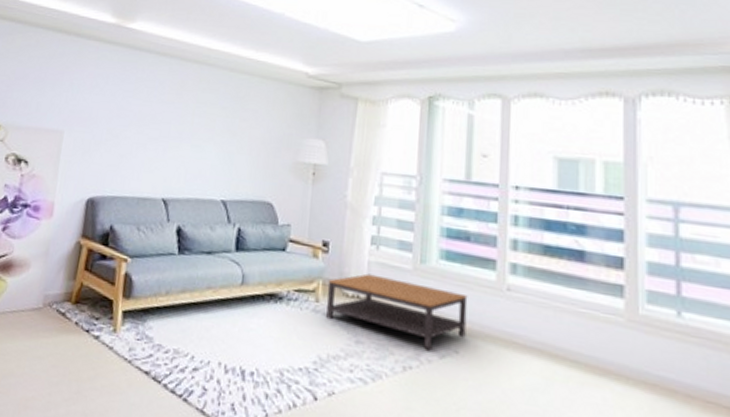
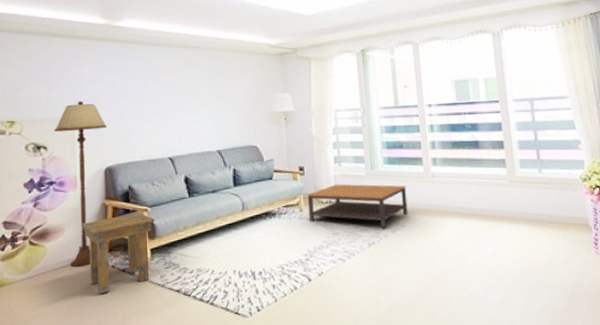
floor lamp: none [29,112,98,315] -> present [54,101,108,267]
side table: none [48,260,134,355] -> present [81,212,155,294]

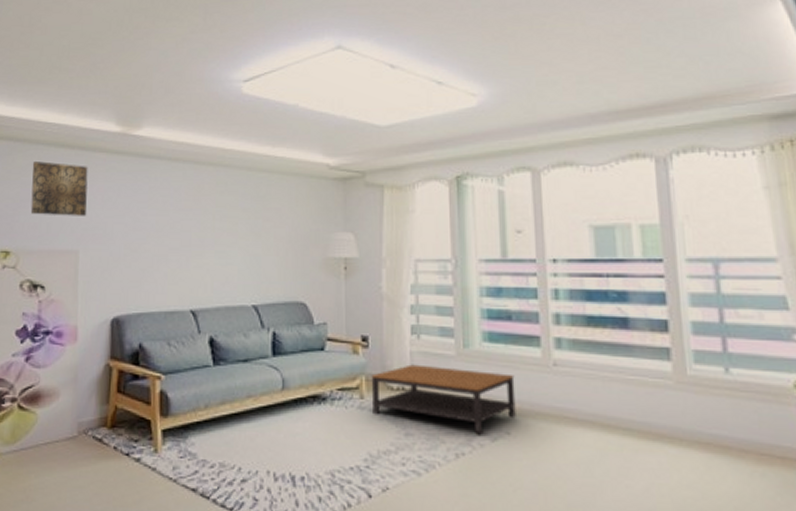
wall art: none [30,48,80,91] -> present [30,161,88,216]
floor lamp: present [54,101,108,267] -> none [53,230,117,444]
side table: present [81,212,155,294] -> none [79,379,169,482]

